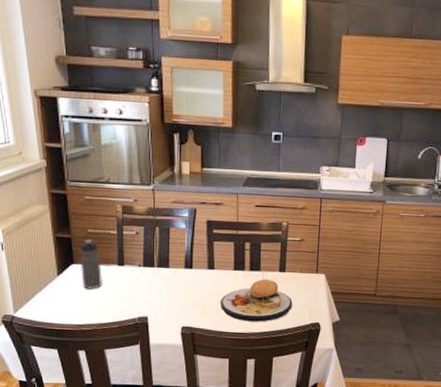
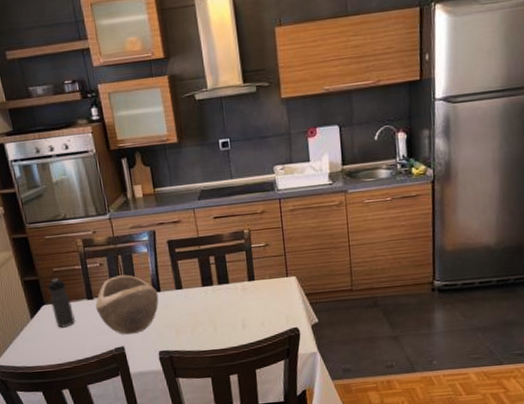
decorative bowl: none [126,246,190,306] -> present [95,275,159,335]
plate: present [220,271,293,322] -> none [193,283,268,337]

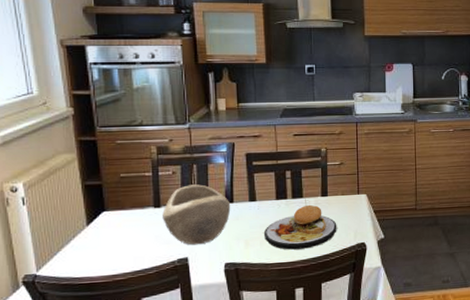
water bottle: present [47,278,75,328] -> none [111,184,137,236]
plate: none [193,283,268,337] -> present [263,197,337,250]

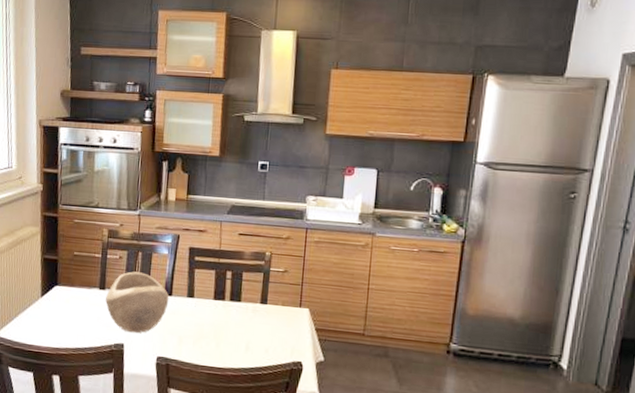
plate: present [263,197,337,250] -> none [197,302,274,357]

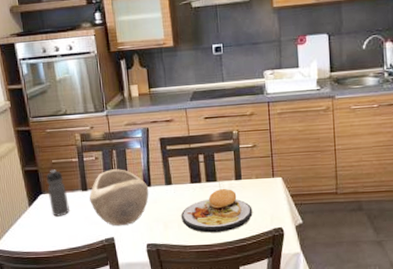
water bottle: none [63,262,84,313] -> present [46,169,70,217]
plate: none [197,302,274,357] -> present [180,181,253,233]

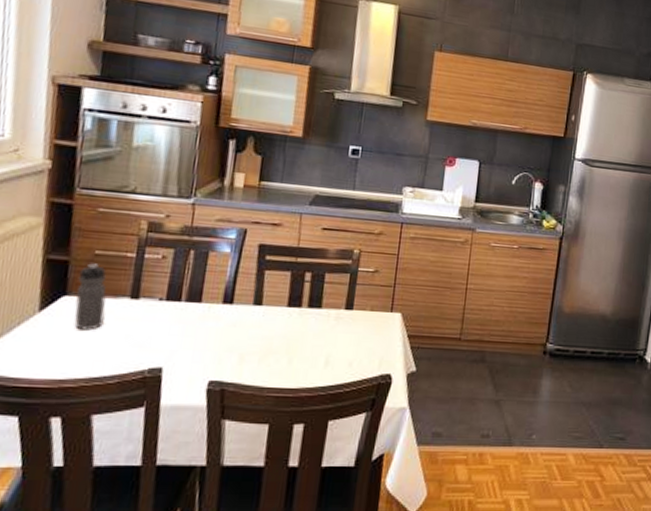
decorative bowl: present [89,169,149,226] -> none [138,274,230,353]
plate: present [180,181,253,233] -> none [264,308,359,374]

